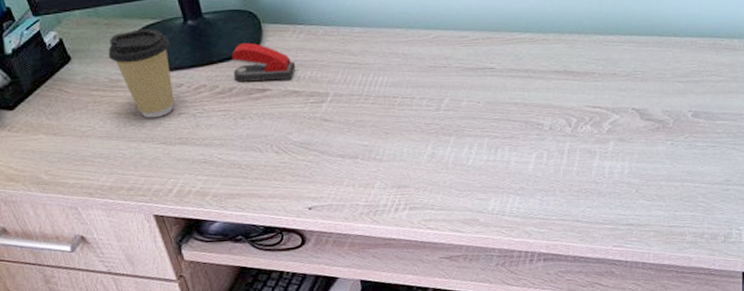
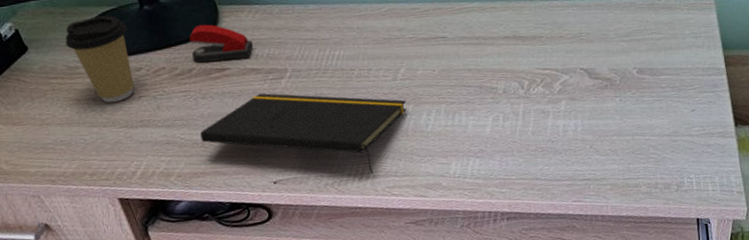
notepad: none [238,116,449,206] -> present [200,93,407,174]

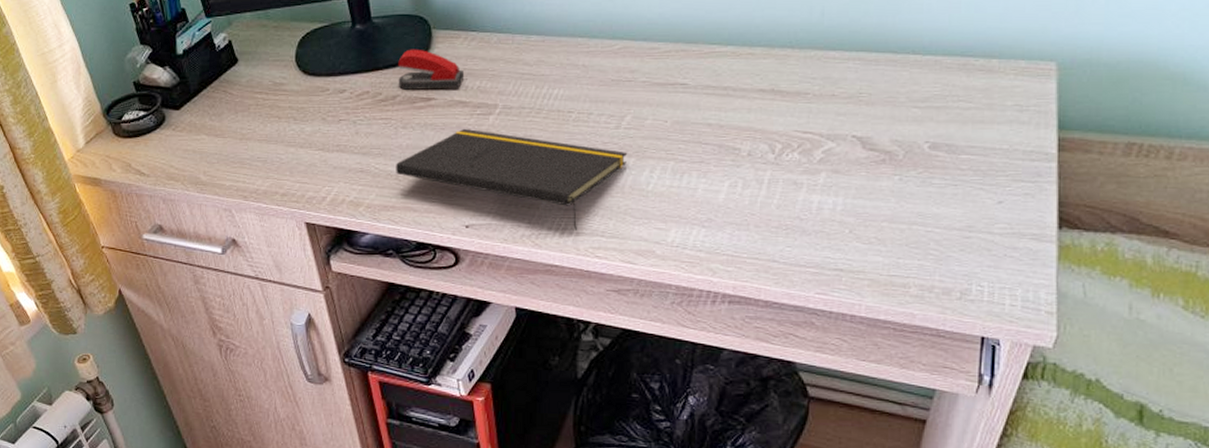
coffee cup: present [65,15,134,103] -> none [274,32,336,124]

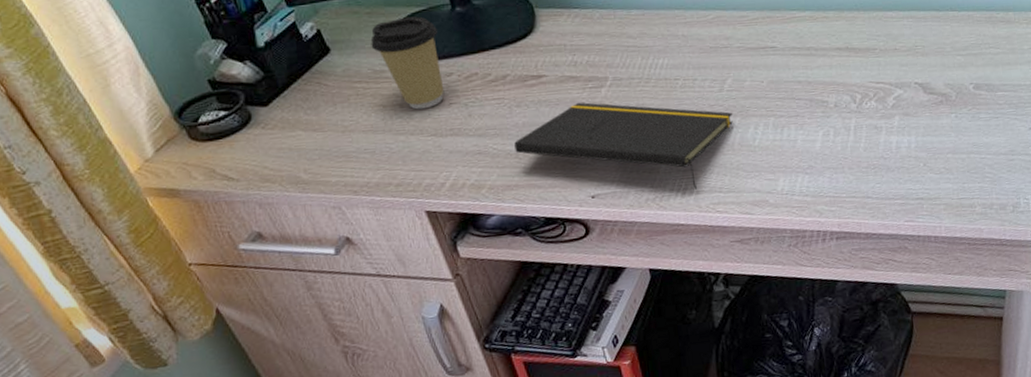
coffee cup: none [274,32,336,124] -> present [370,16,445,110]
stapler: present [398,49,465,90] -> none [504,28,572,69]

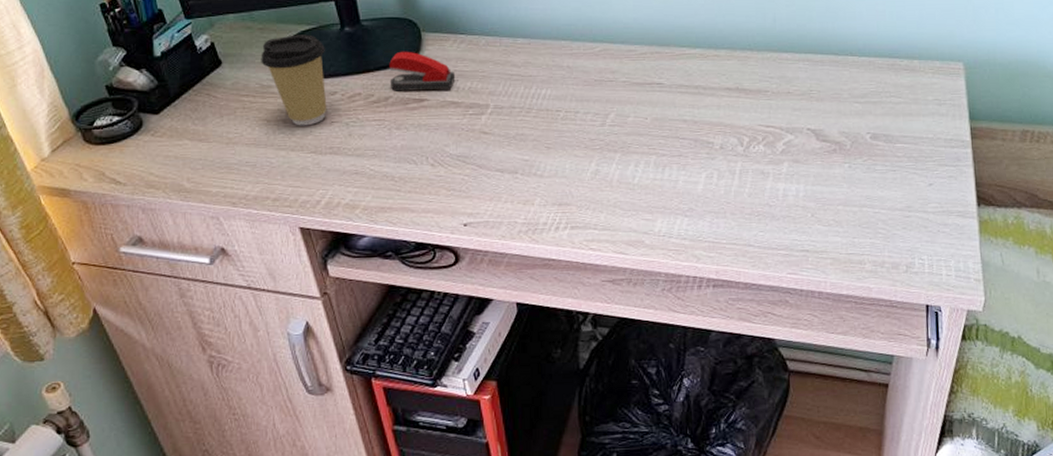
stapler: none [504,28,572,69] -> present [389,51,456,91]
notepad: present [514,102,733,190] -> none [391,128,614,225]

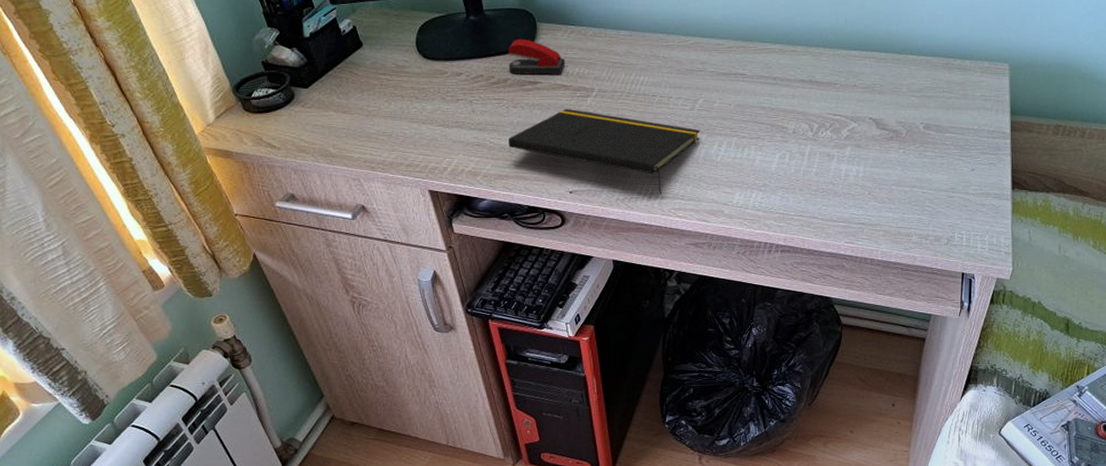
coffee cup: present [261,34,327,126] -> none [396,21,454,102]
notepad: none [391,128,614,225] -> present [508,108,701,195]

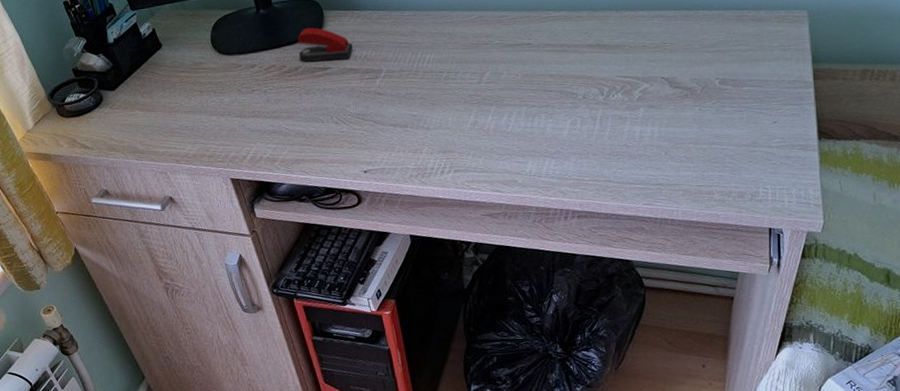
notepad: present [508,108,701,195] -> none [303,91,490,169]

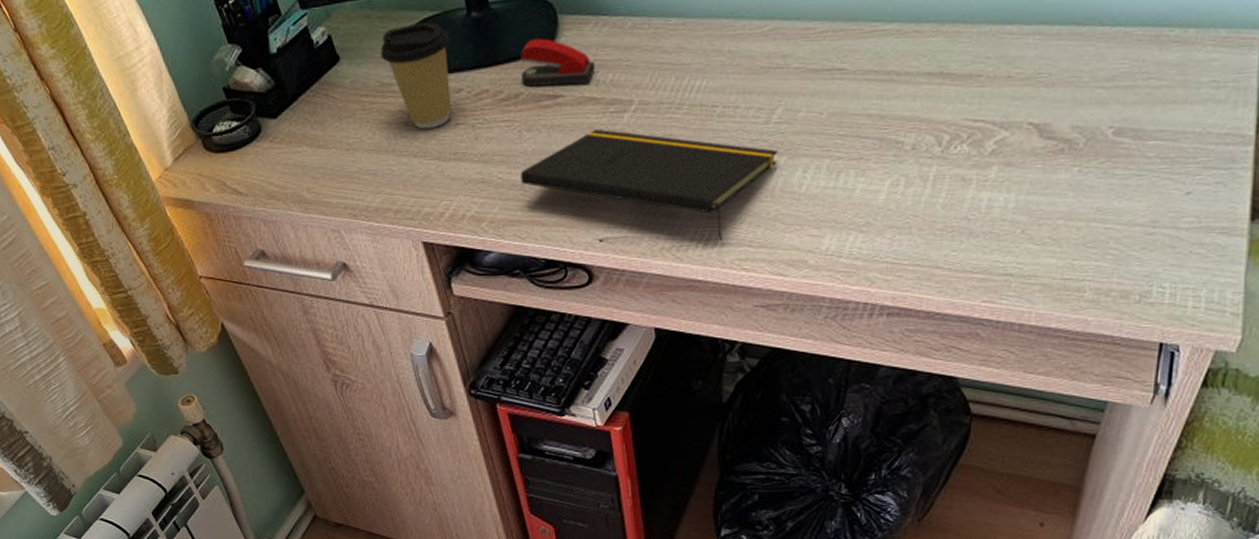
coffee cup: none [193,18,249,95] -> present [380,22,452,129]
notepad: none [303,91,490,169] -> present [521,128,779,241]

